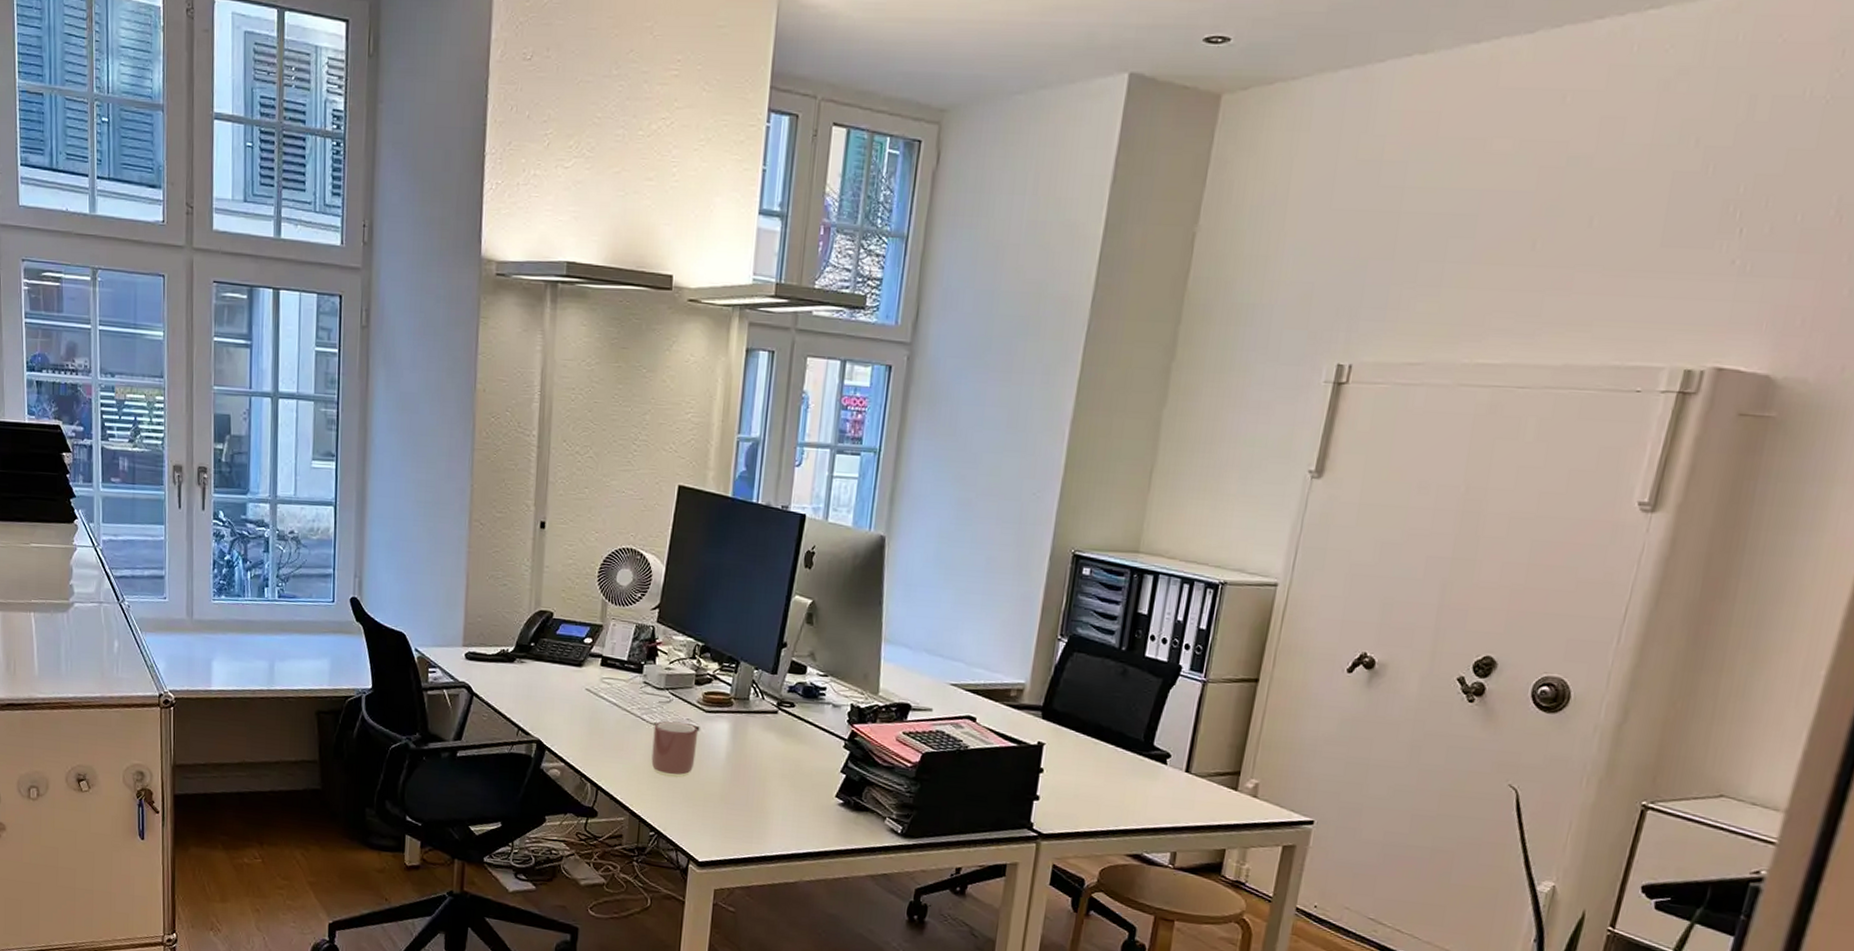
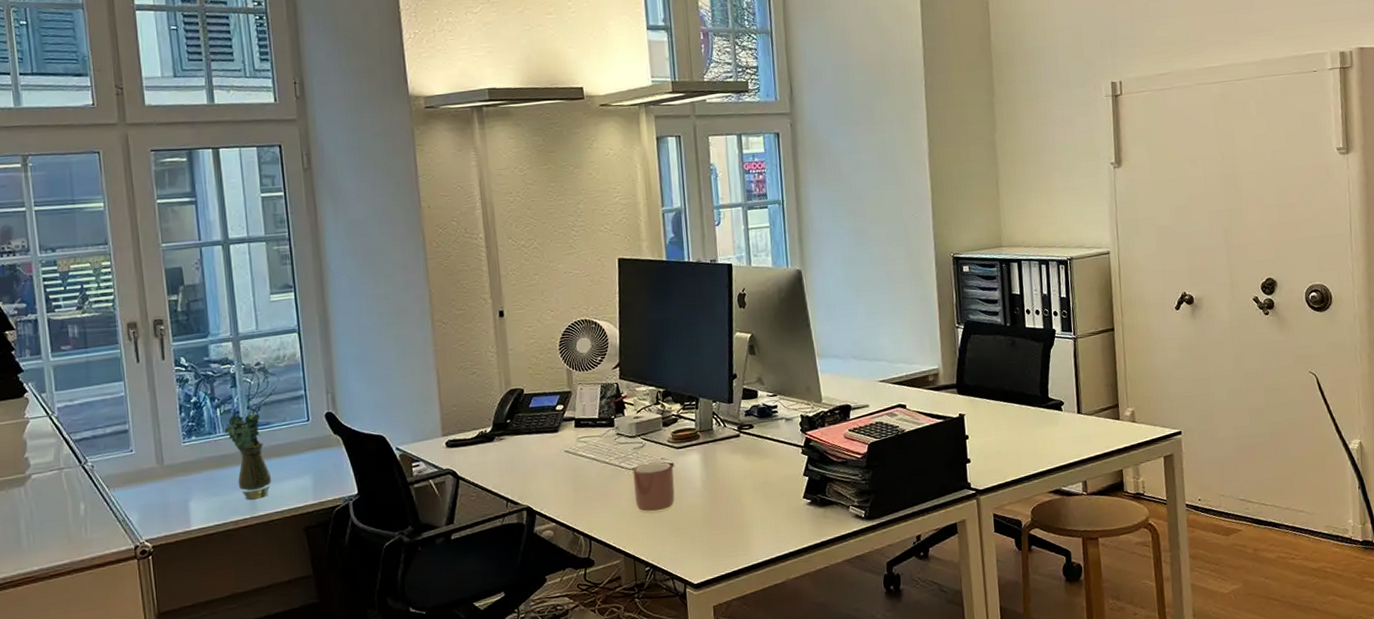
vase: none [252,576,292,673] -> present [224,410,272,500]

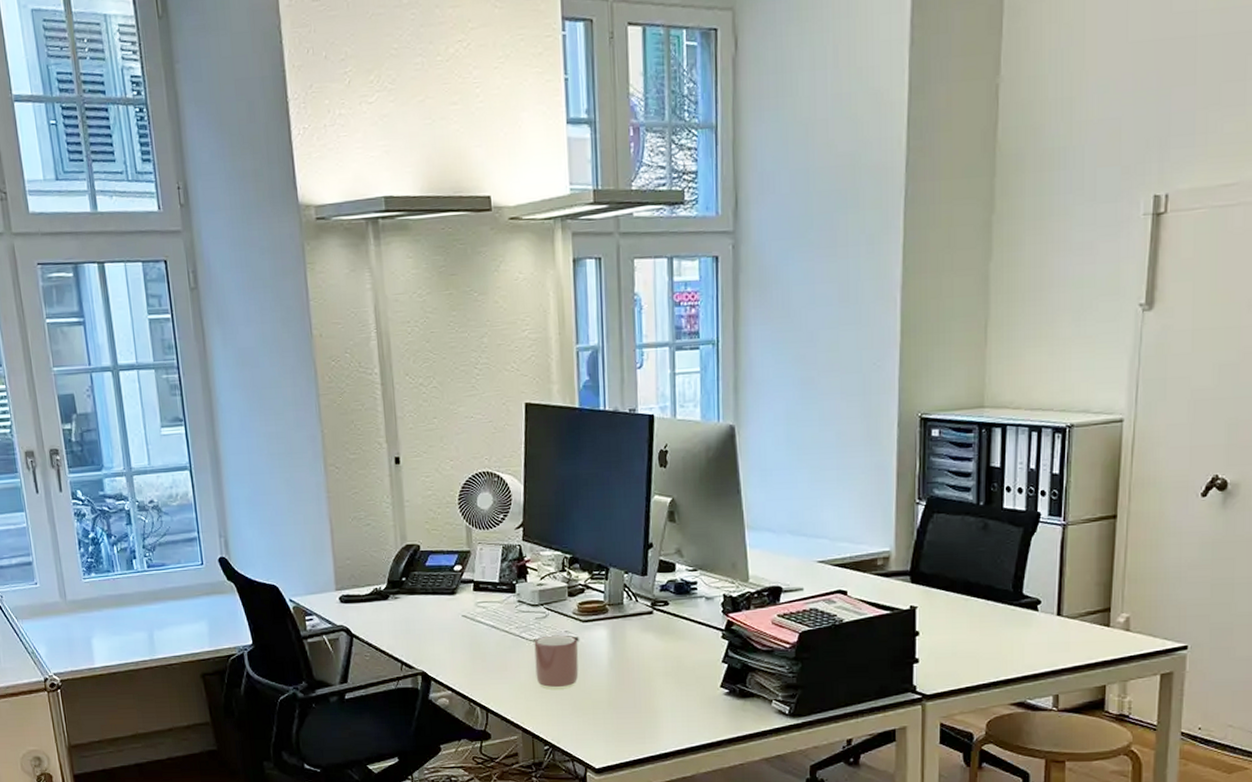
vase: present [224,410,272,500] -> none [121,549,169,642]

